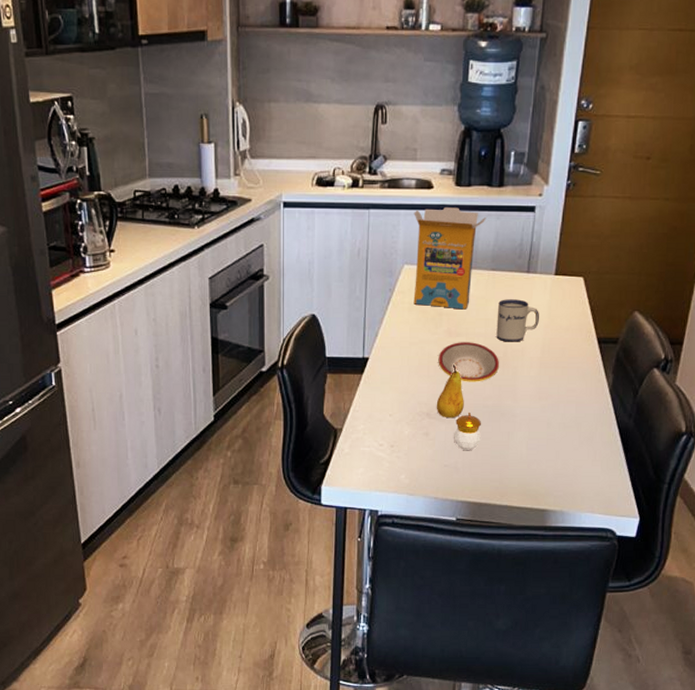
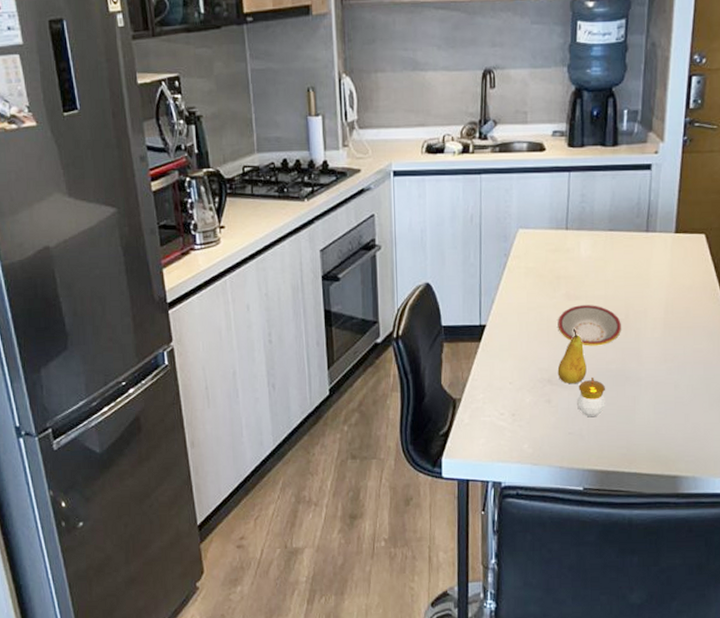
cereal box: present [413,207,486,310] -> none [526,169,601,272]
mug: present [496,299,539,342] -> none [617,259,661,304]

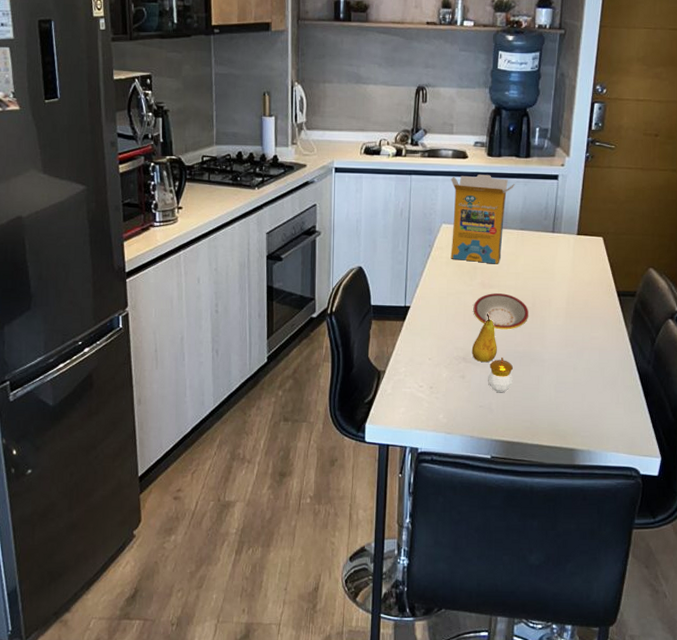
cereal box: none [526,169,601,272] -> present [450,174,515,264]

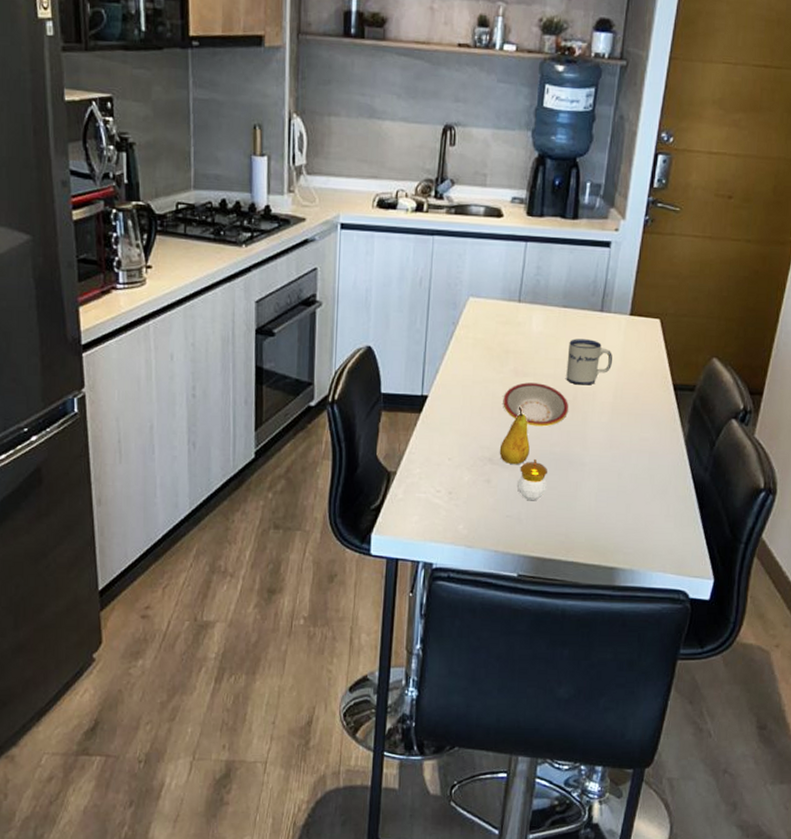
cereal box: present [450,174,515,264] -> none [478,238,559,348]
mug: none [525,255,564,294] -> present [566,339,612,385]

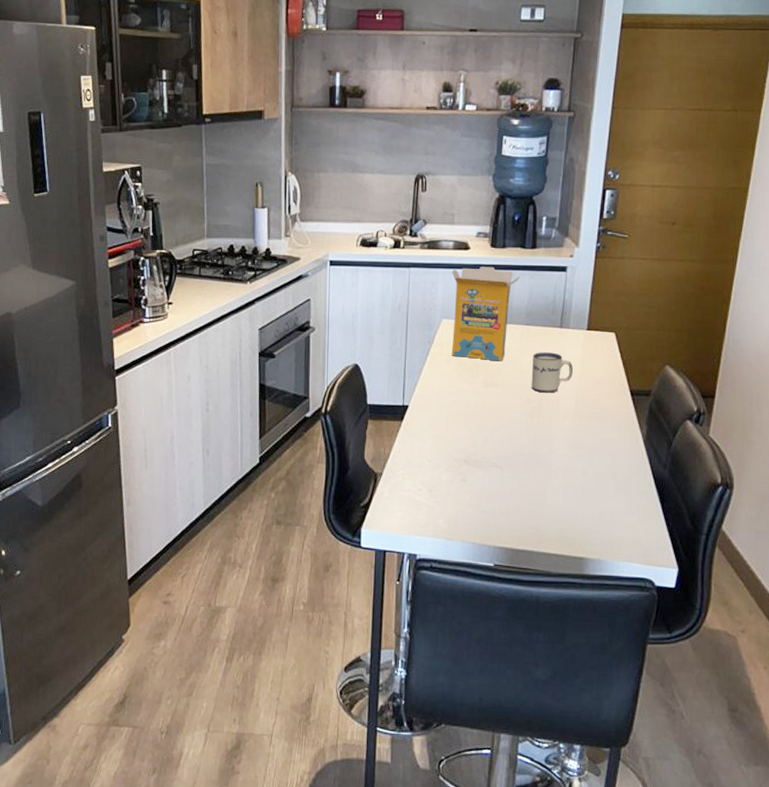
cereal box: none [478,238,559,348] -> present [451,267,520,362]
fruit: present [499,406,530,465] -> none [473,413,501,465]
plate: present [503,382,568,427] -> none [475,392,534,431]
candle: present [517,459,547,501] -> none [491,460,518,498]

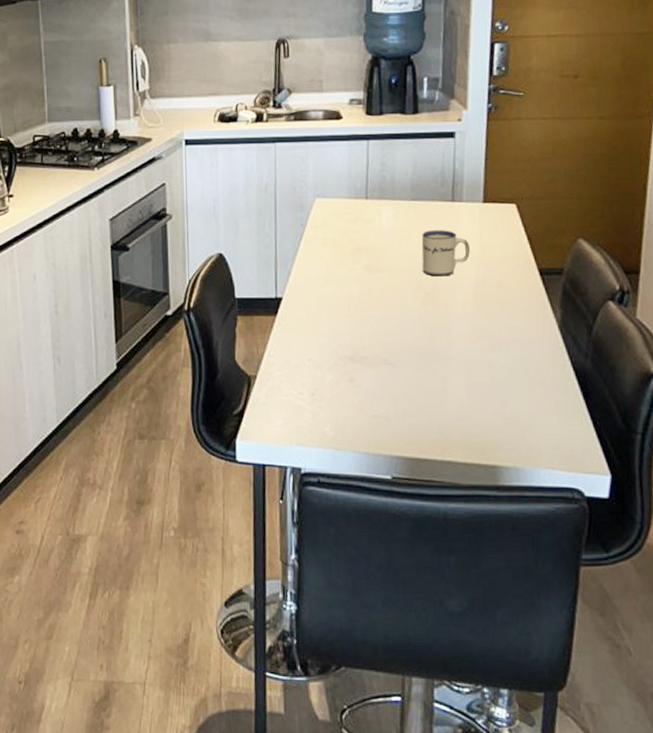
cereal box: present [451,267,520,362] -> none [323,137,402,243]

